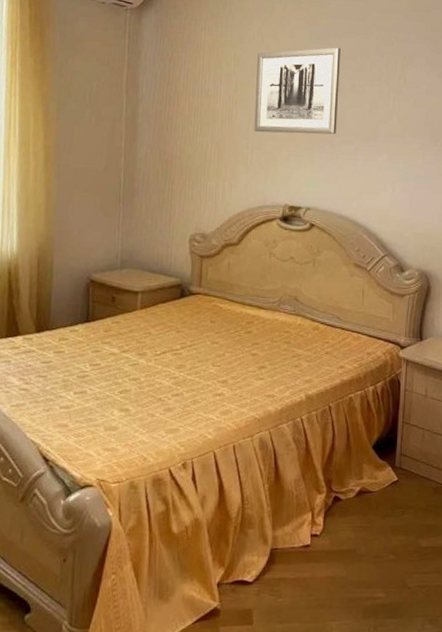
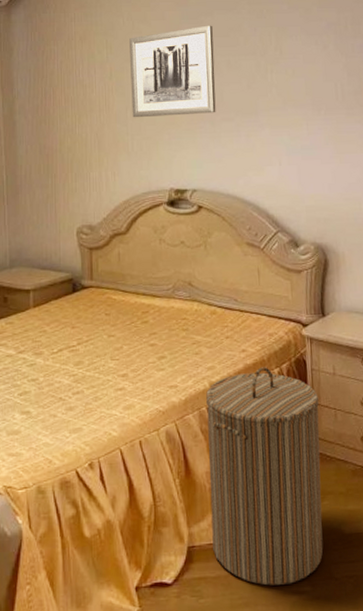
laundry hamper: none [295,384,410,591] -> present [206,367,323,586]

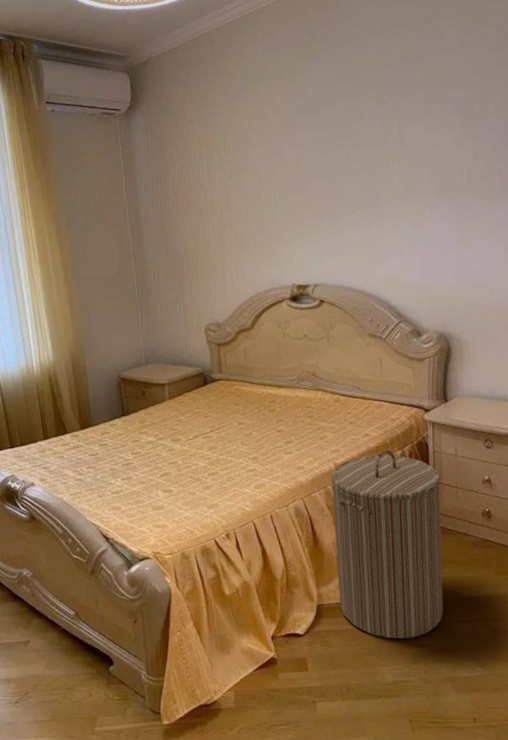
wall art: present [129,25,216,118] -> none [247,116,336,217]

